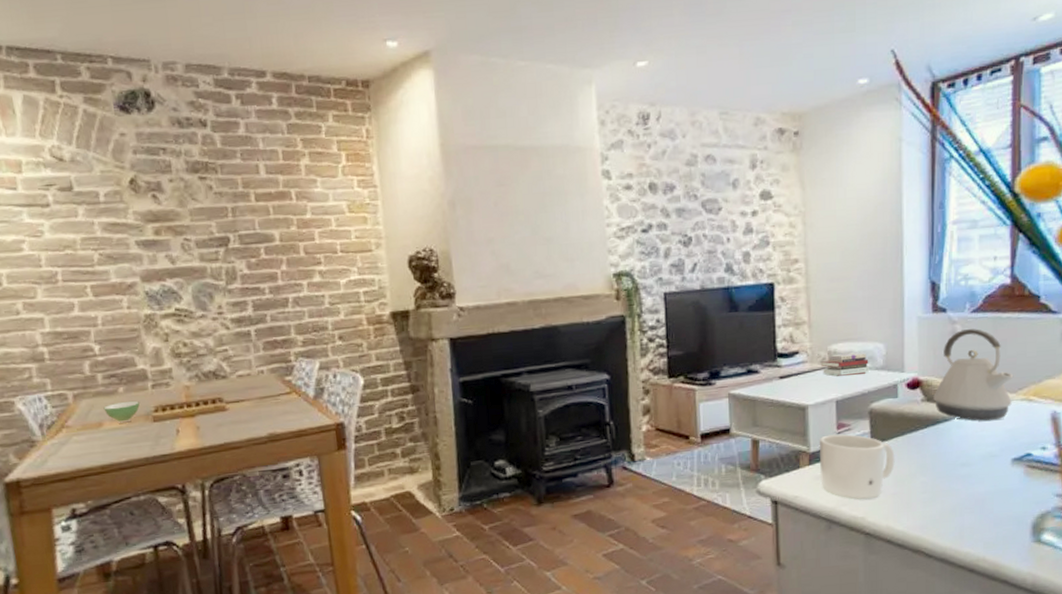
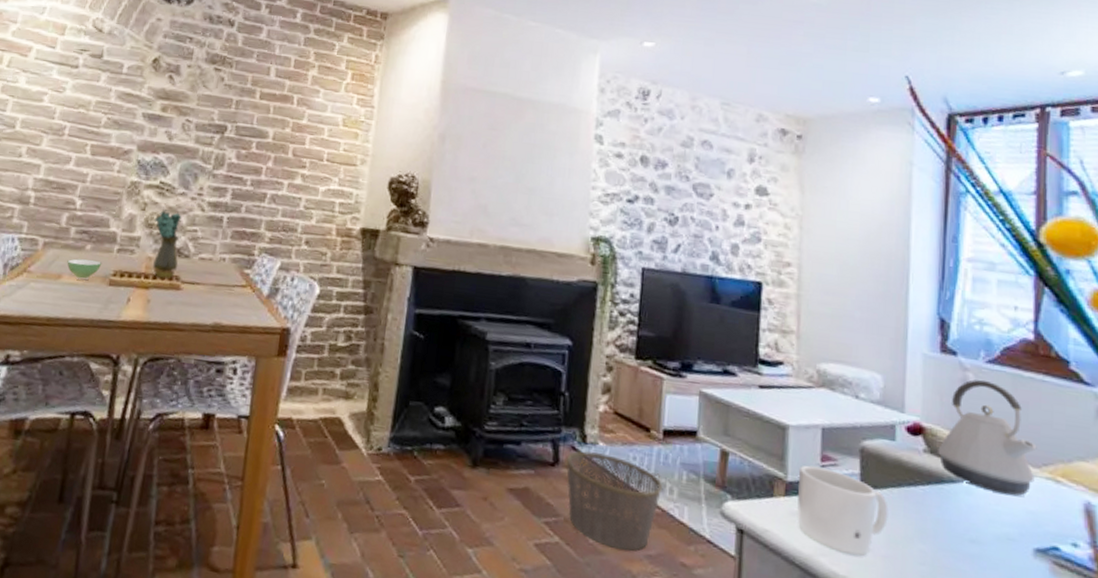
vase: none [181,333,218,405] -> present [153,207,182,280]
basket: none [619,466,706,542] -> present [566,450,663,551]
books: present [820,352,869,377] -> none [807,373,863,405]

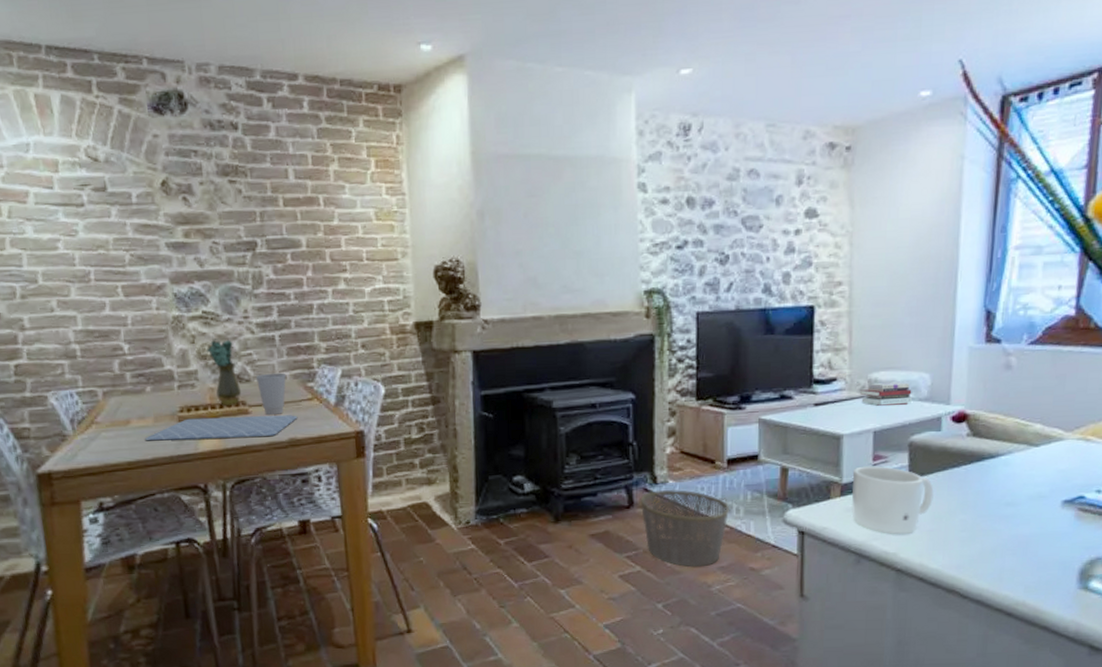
bowl: present [67,258,102,281] -> none [131,400,167,422]
placemat: none [71,283,228,318] -> present [145,415,298,441]
cup: none [195,252,226,297] -> present [255,372,287,416]
books: none [807,373,863,405] -> present [859,381,912,406]
kettle: present [938,380,1037,496] -> none [980,361,1071,459]

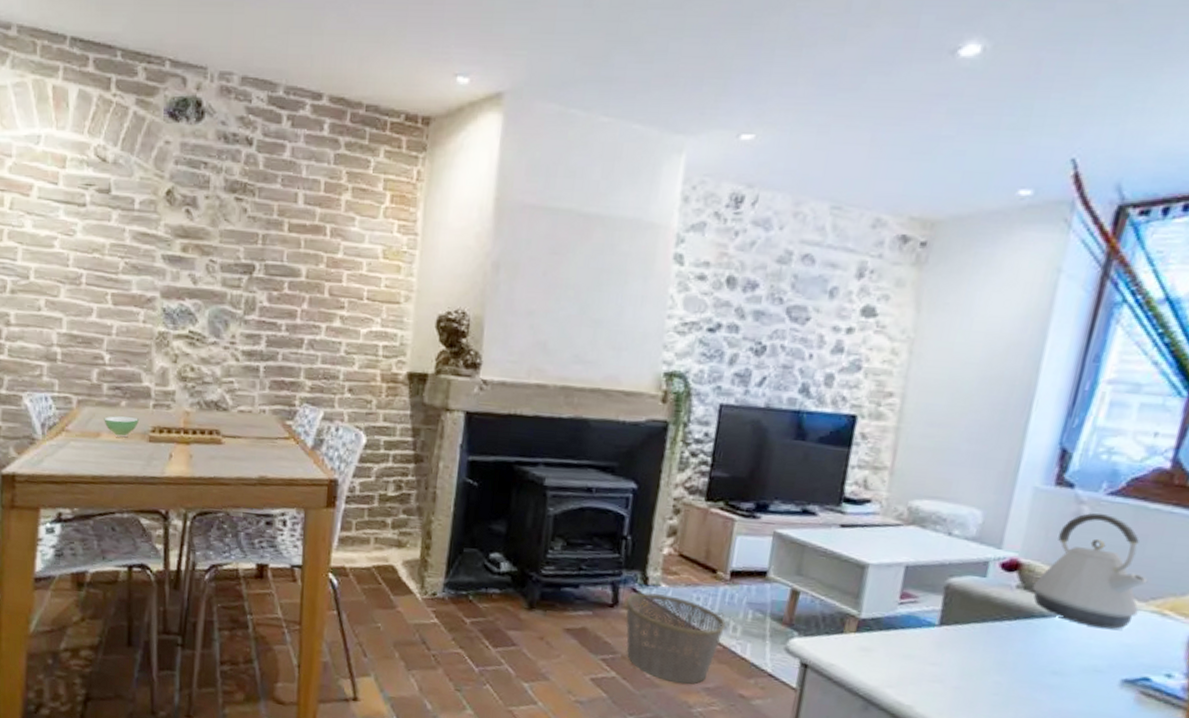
bowl: none [131,400,167,422] -> present [104,415,140,438]
placemat: present [145,415,298,441] -> none [113,440,272,472]
vase: present [207,336,242,407] -> none [188,358,217,434]
cup: present [255,372,287,416] -> none [233,404,266,450]
mug: present [852,466,934,535] -> none [866,602,968,688]
books: present [859,381,912,406] -> none [895,510,959,542]
kettle: none [980,361,1071,459] -> present [1032,513,1148,629]

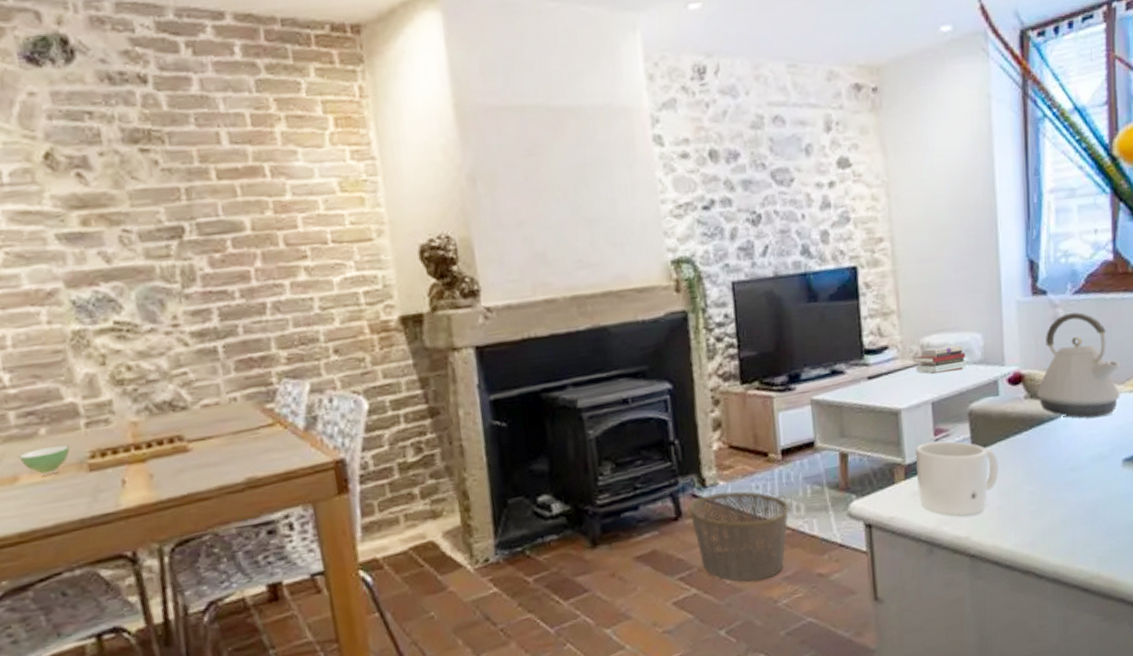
mug: none [866,602,968,688] -> present [914,440,999,517]
books: none [895,510,959,542] -> present [912,345,966,374]

